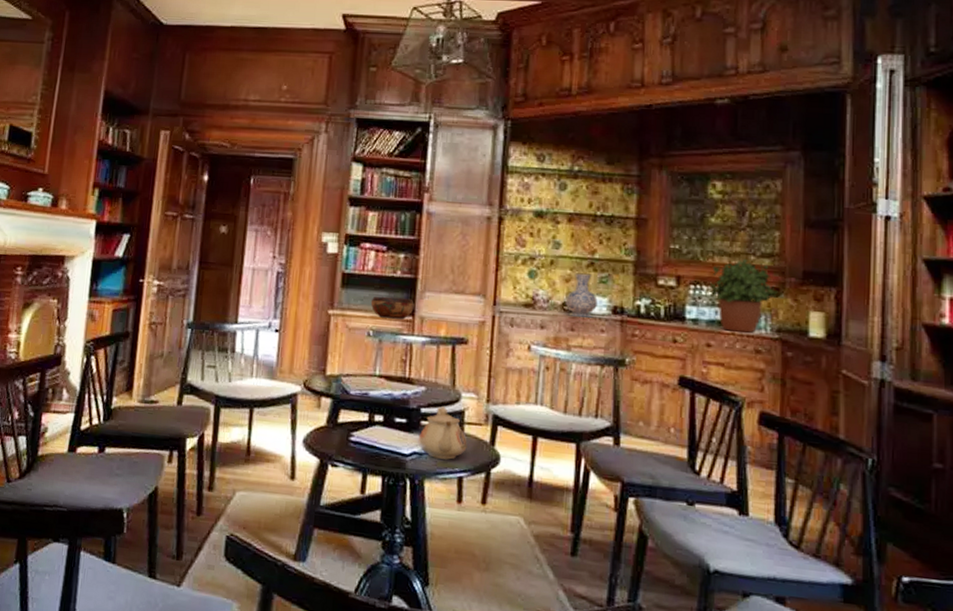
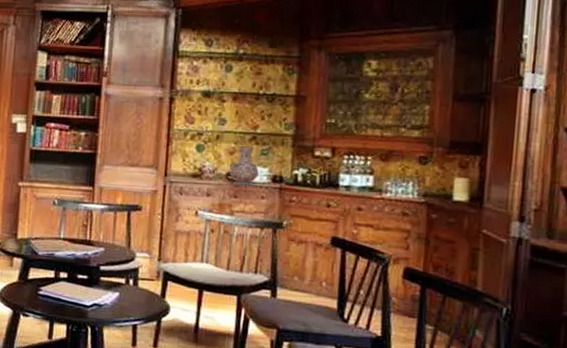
decorative bowl: present [370,296,415,321] -> none [55,170,94,191]
teapot: present [418,406,467,460] -> none [97,264,141,310]
potted plant: present [708,258,778,333] -> none [361,130,426,198]

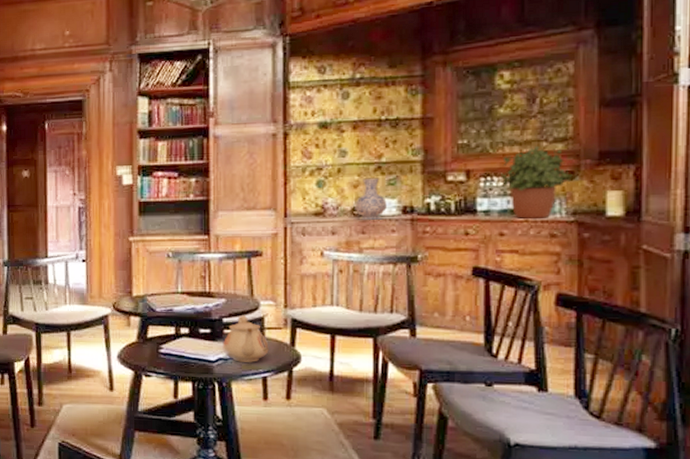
teapot: none [97,264,141,310] -> present [222,315,269,362]
potted plant: none [361,130,426,198] -> present [499,145,573,219]

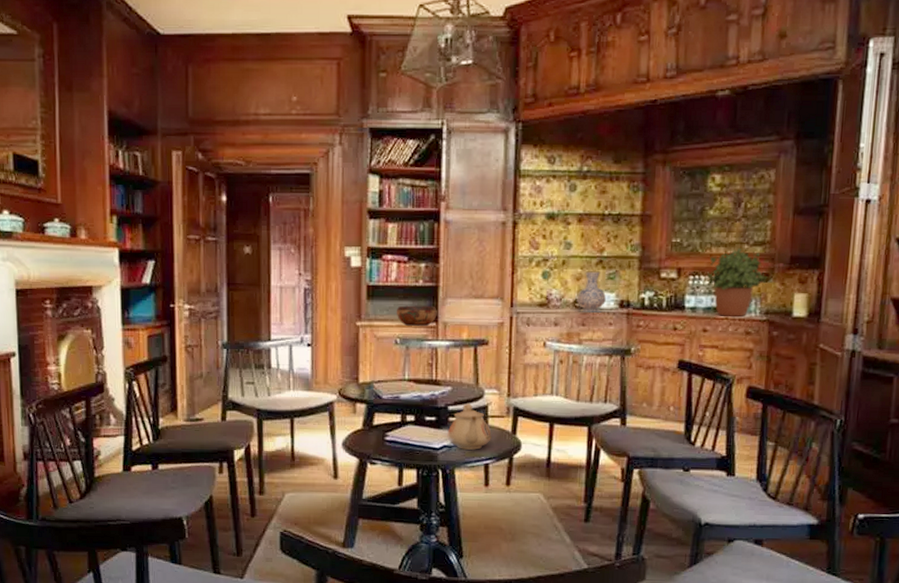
decorative bowl: none [167,219,209,240] -> present [396,305,437,327]

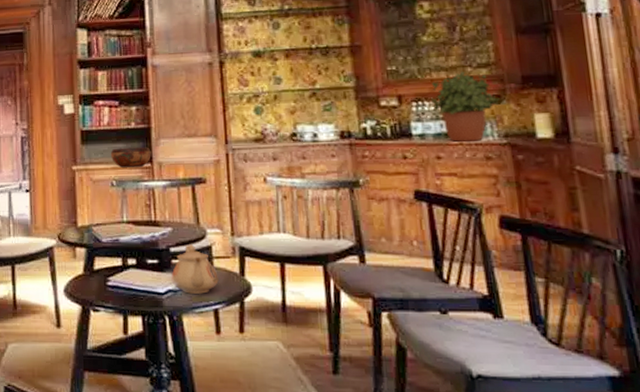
vase: present [576,271,606,313] -> none [293,103,325,145]

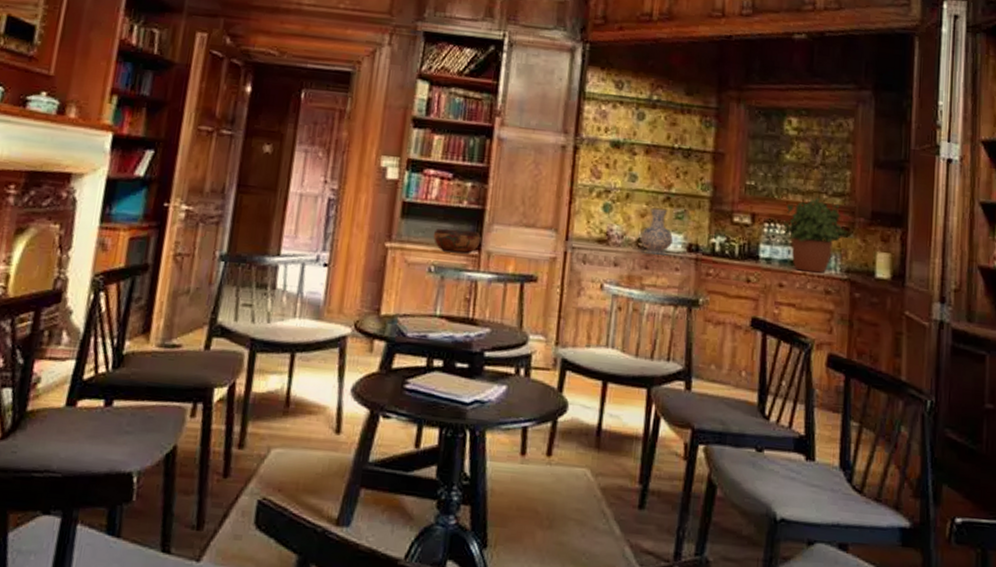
teapot: present [171,244,219,294] -> none [480,350,534,408]
vase: none [293,103,325,145] -> present [640,207,673,256]

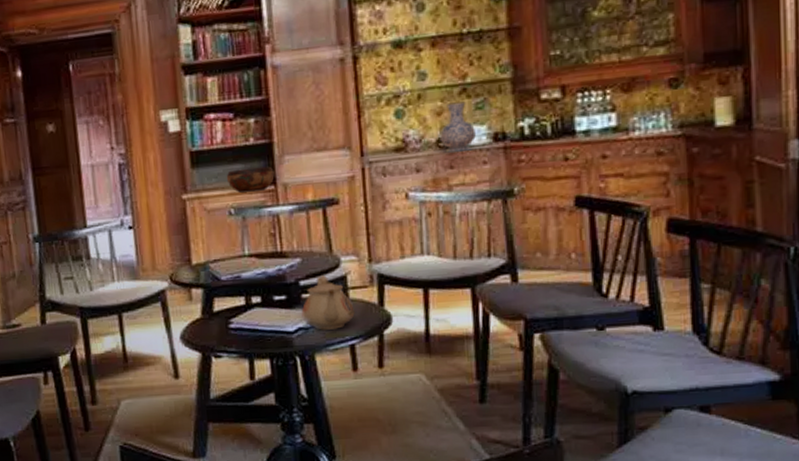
teapot: none [480,350,534,408] -> present [301,275,355,330]
potted plant: present [782,197,848,273] -> none [598,51,677,137]

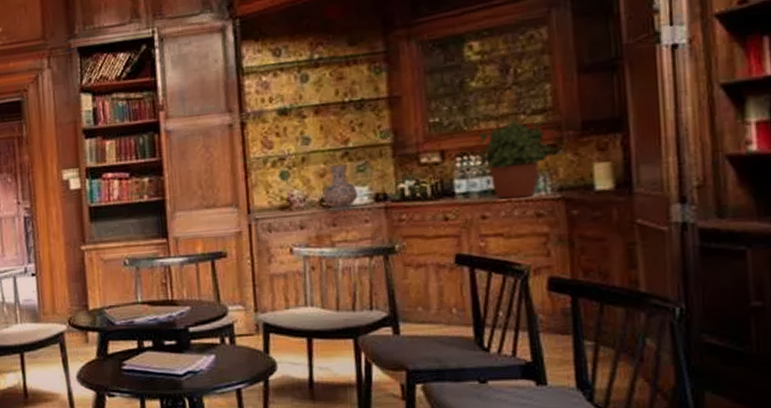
decorative bowl: present [226,166,275,194] -> none [121,221,167,246]
teapot: present [301,275,355,330] -> none [190,323,241,374]
potted plant: none [598,51,677,137] -> present [477,119,556,199]

